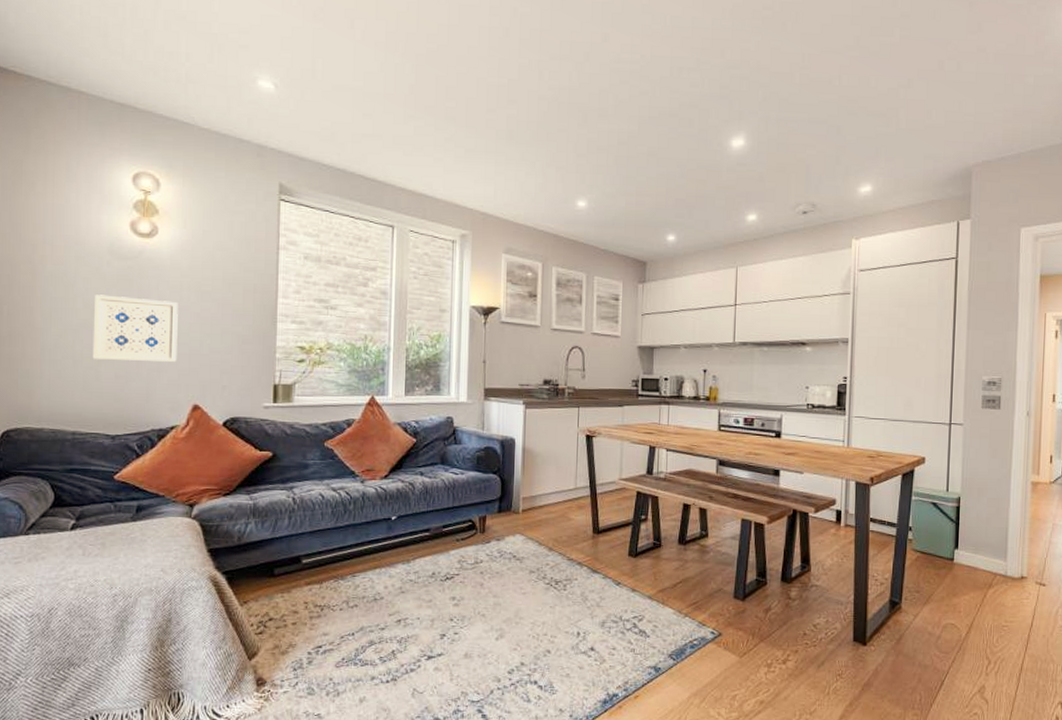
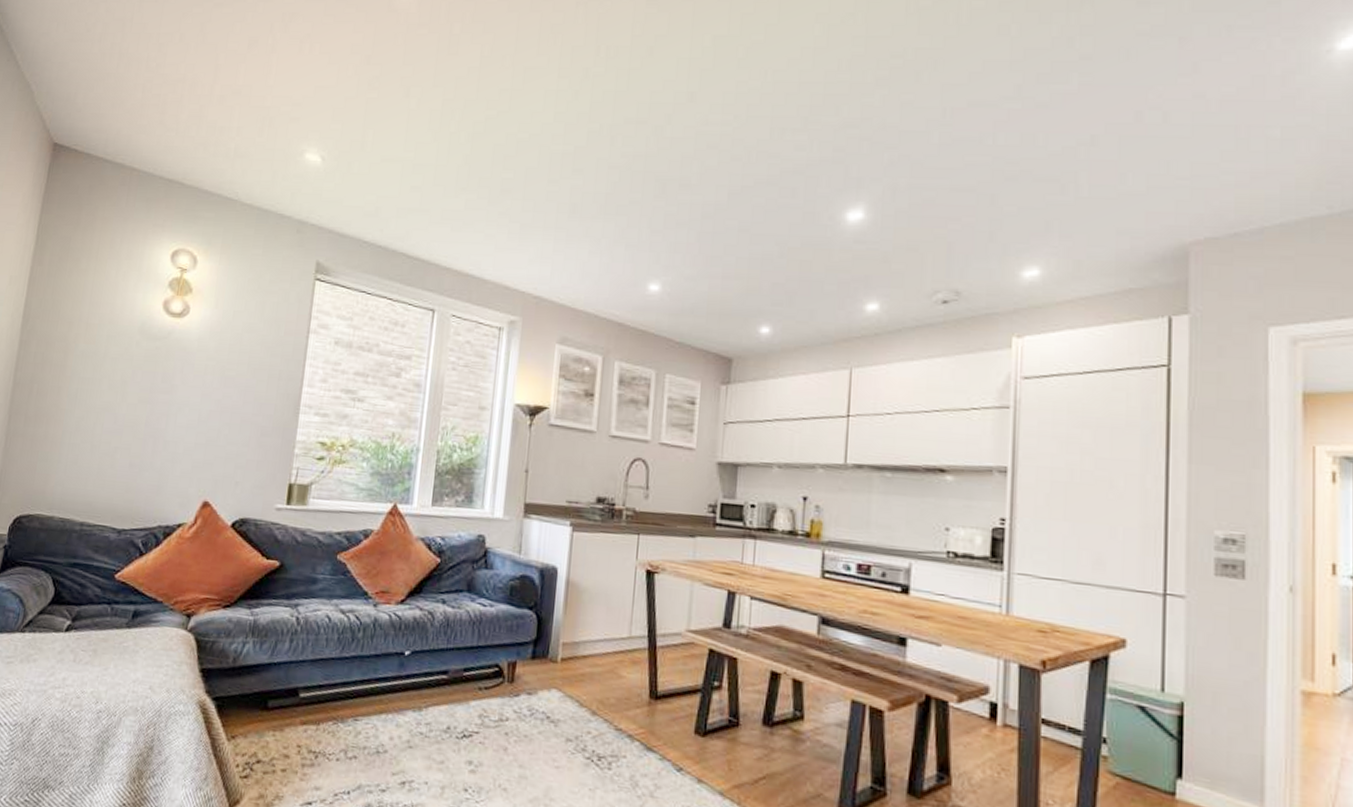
wall art: present [92,294,178,362] -> none [110,376,201,452]

